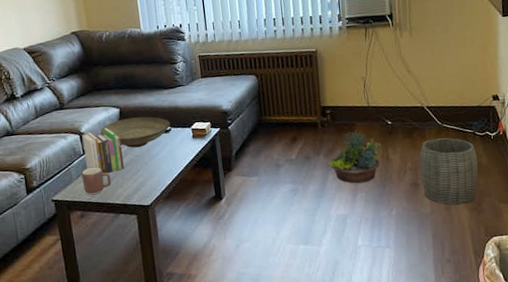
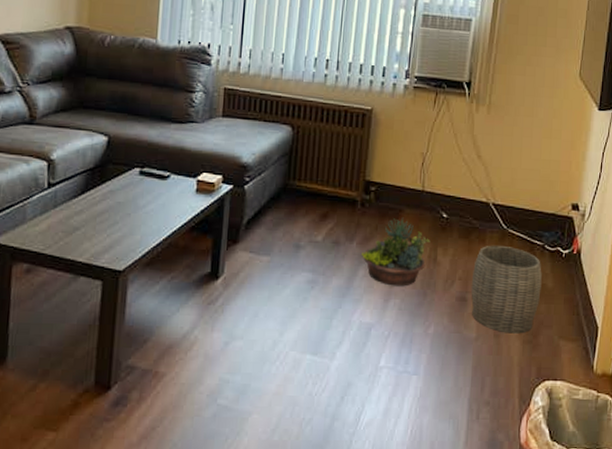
mug: present [81,166,111,195] -> none [38,207,78,244]
books: present [82,127,124,174] -> none [47,158,102,219]
decorative bowl: present [100,116,170,148] -> none [77,151,171,192]

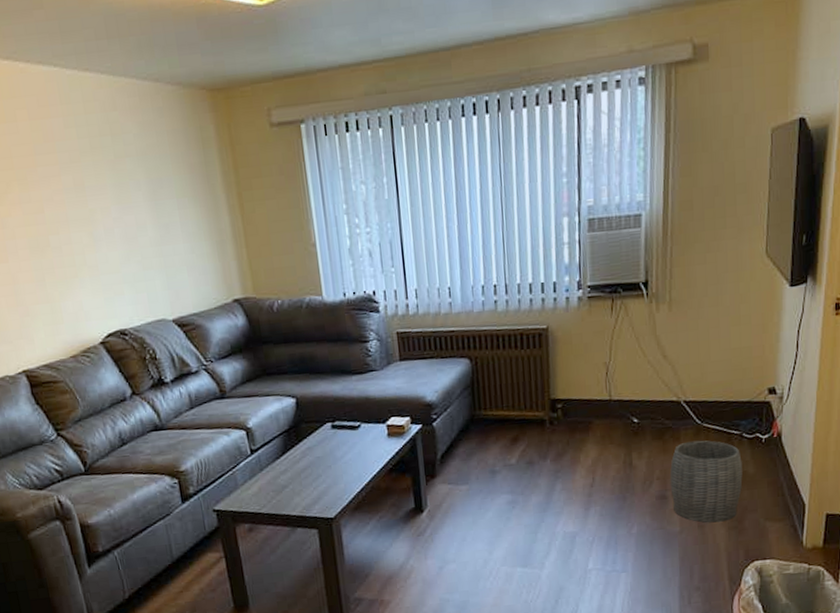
succulent planter: present [360,217,431,287] -> none [556,429,624,495]

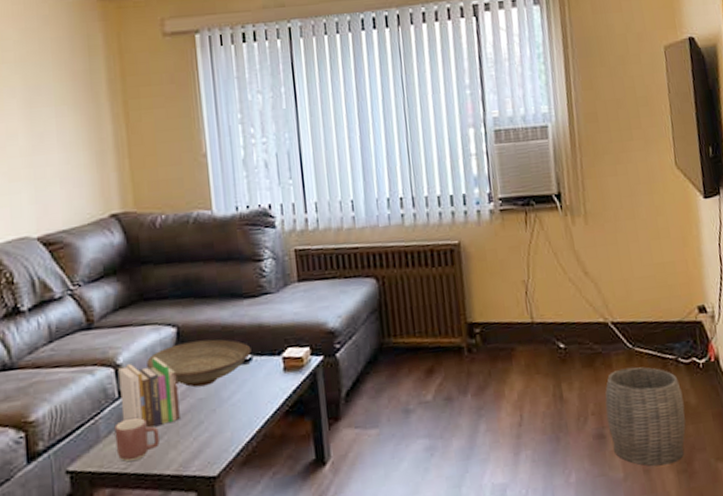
books: none [249,422,302,479] -> present [118,356,180,428]
mug: none [249,470,286,504] -> present [114,417,160,462]
decorative bowl: none [272,408,360,448] -> present [147,339,251,388]

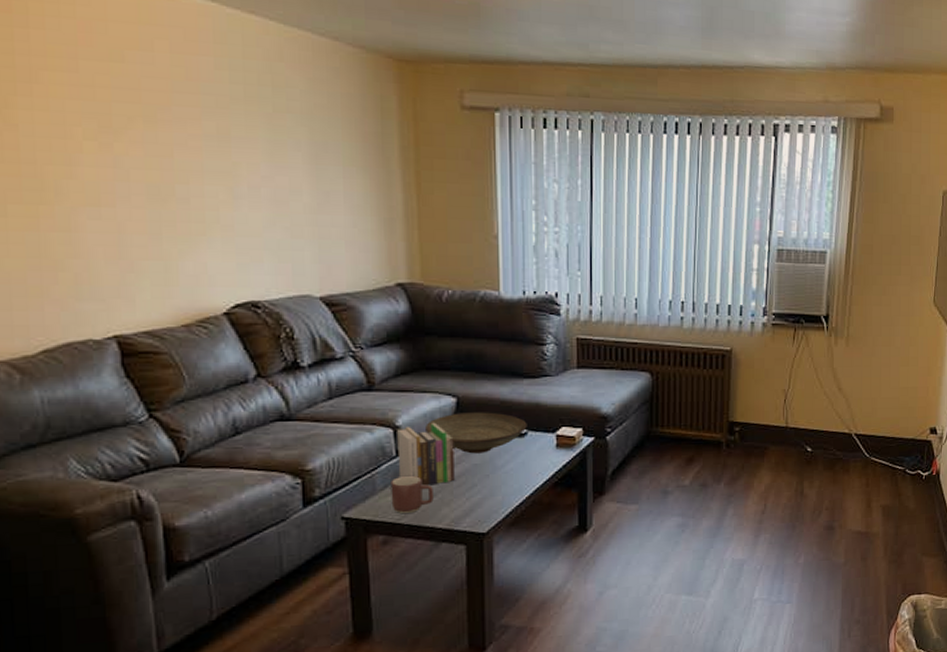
woven basket: present [605,367,686,466] -> none [837,473,904,556]

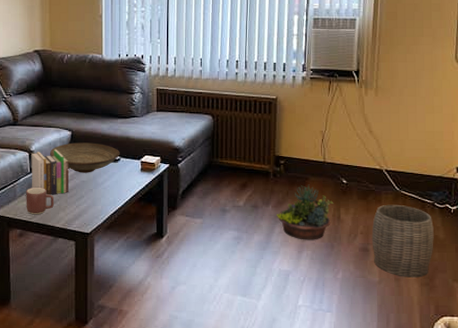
succulent planter: none [729,455,797,522] -> present [276,184,334,240]
woven basket: none [837,473,904,556] -> present [371,204,434,278]

